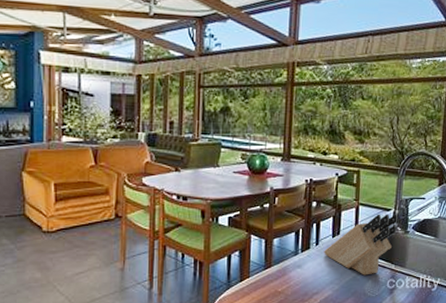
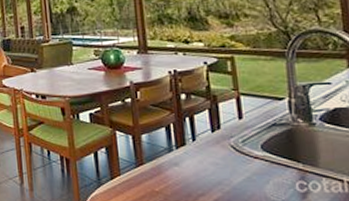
knife block: present [324,214,399,276] -> none [204,103,298,176]

